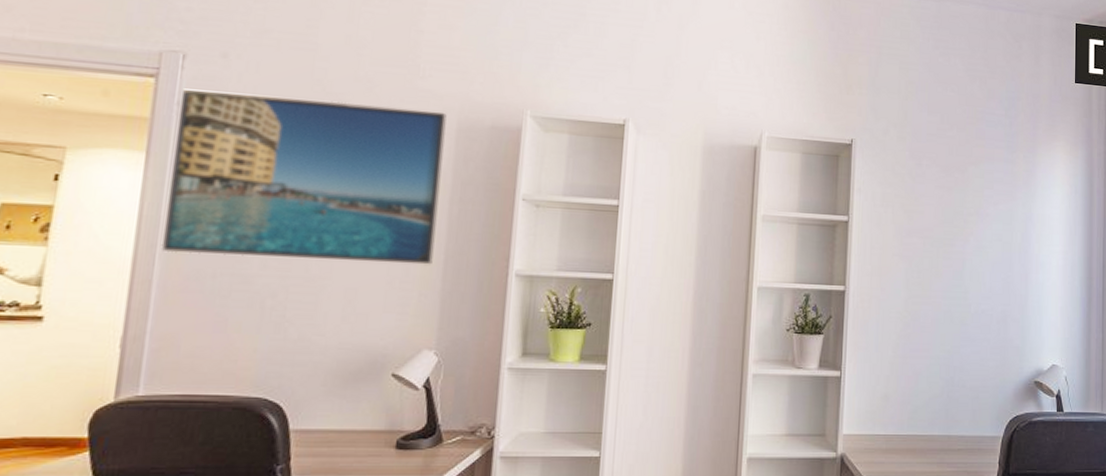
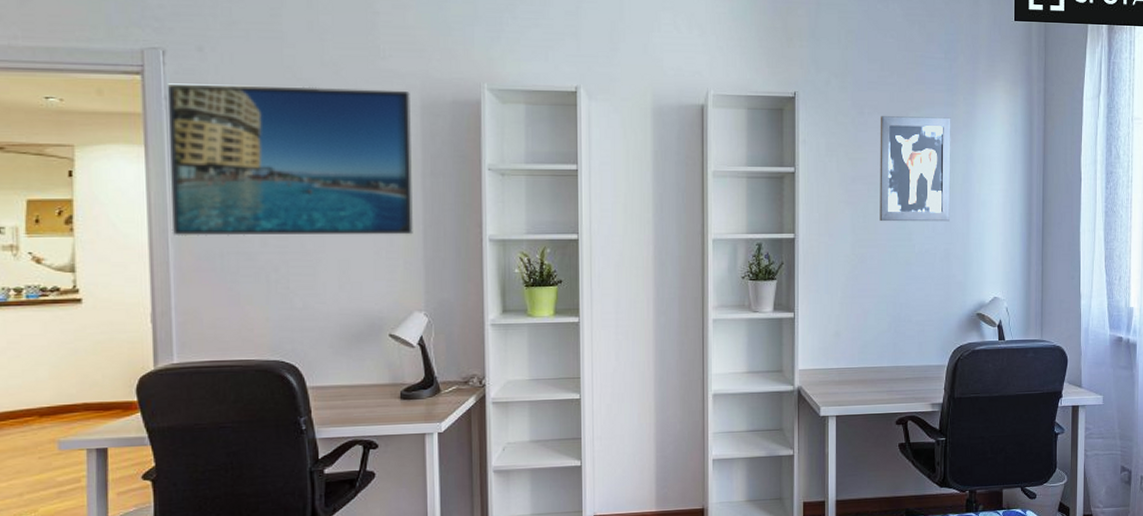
wall art: none [935,169,1011,282] -> present [880,116,951,222]

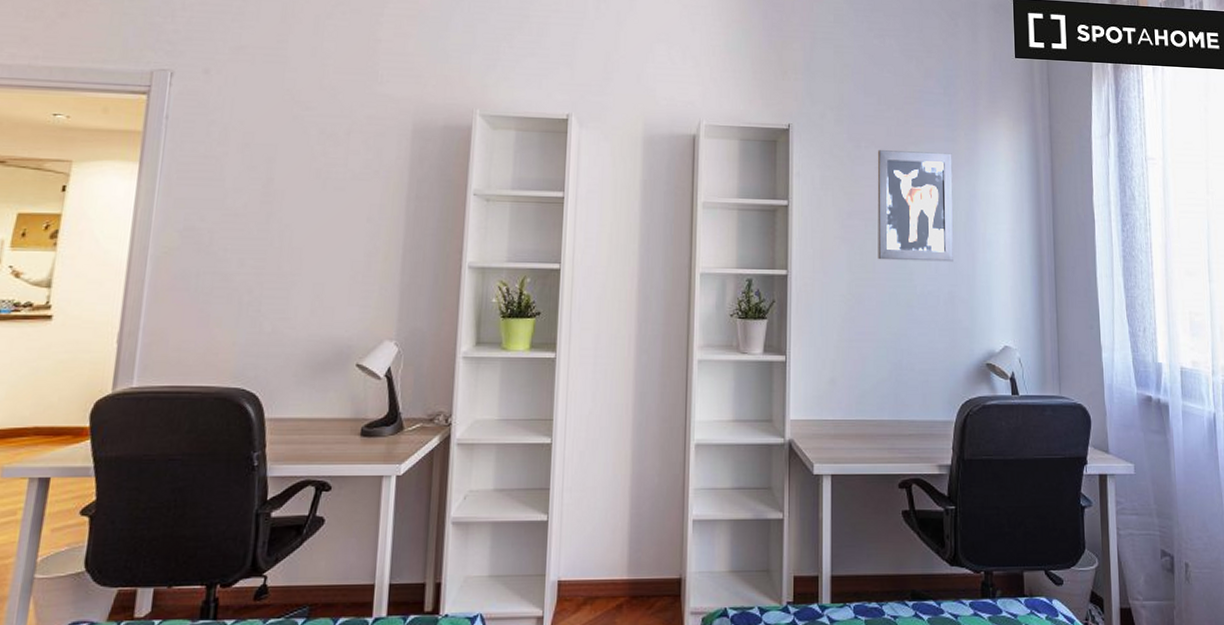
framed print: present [167,83,413,236] -> none [152,103,403,260]

